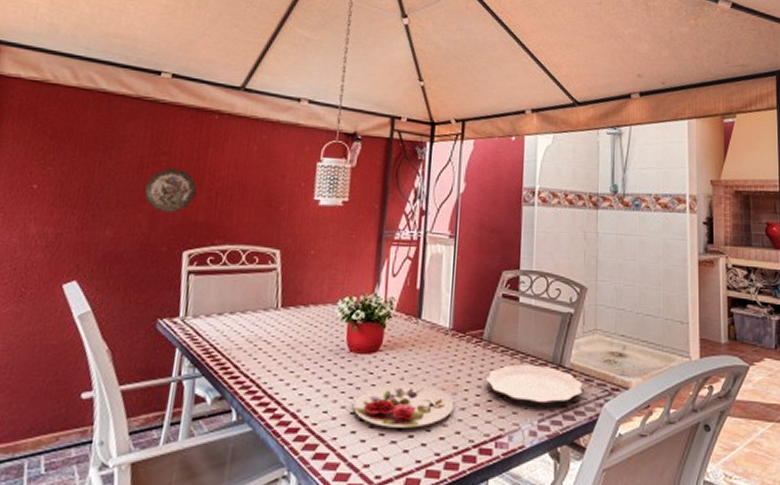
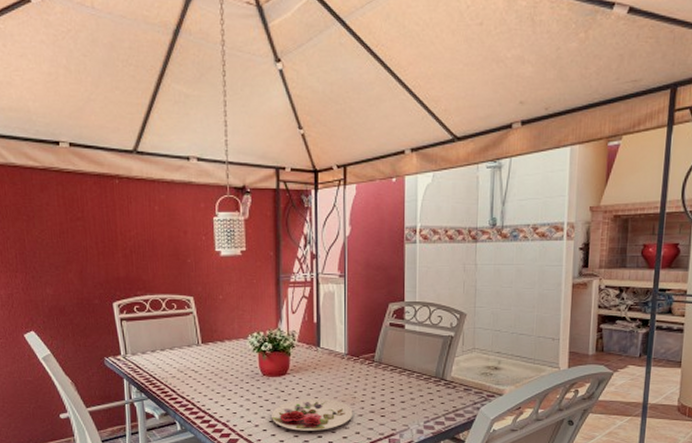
decorative plate: present [145,168,197,212] -> none [70,232,114,270]
plate: present [485,364,583,406] -> none [378,379,462,410]

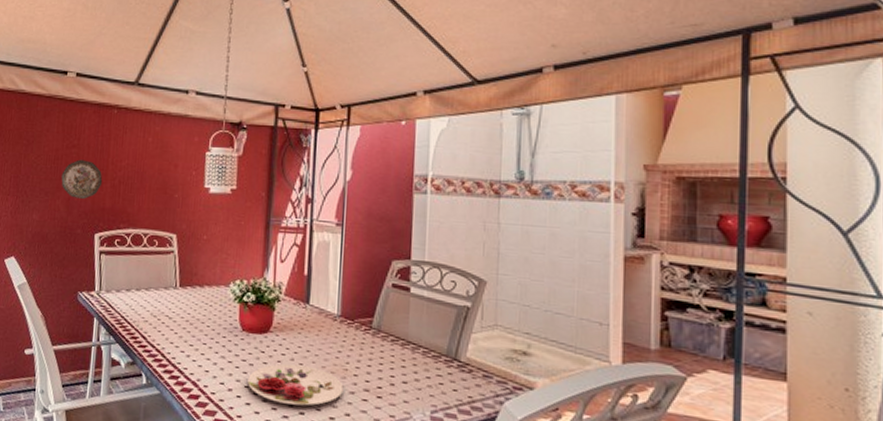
decorative plate: none [70,232,114,270] -> present [61,159,103,199]

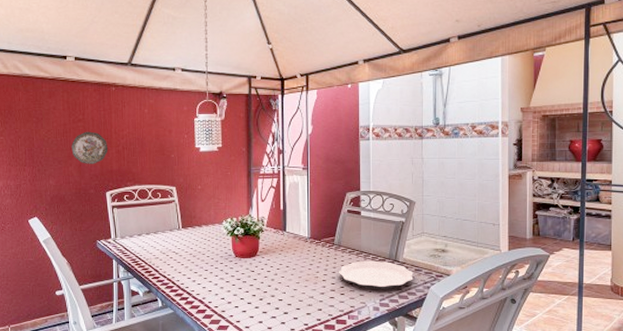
plate: present [248,363,344,406] -> none [243,278,316,307]
plate: none [375,354,480,398] -> present [338,260,413,289]

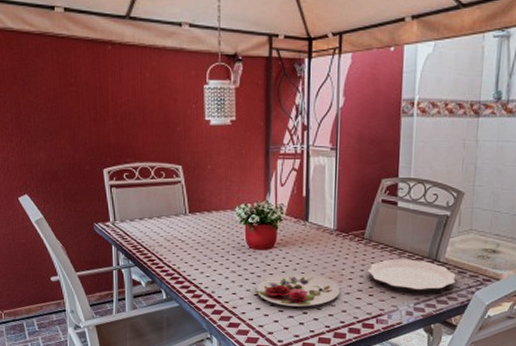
decorative plate: present [71,131,109,164] -> none [63,97,105,136]
plate: none [243,278,316,307] -> present [257,273,340,307]

